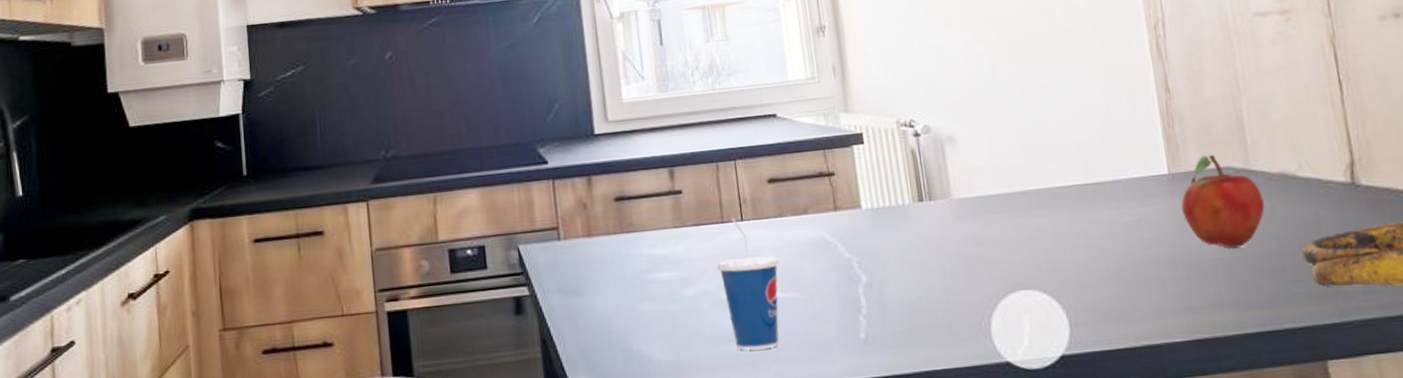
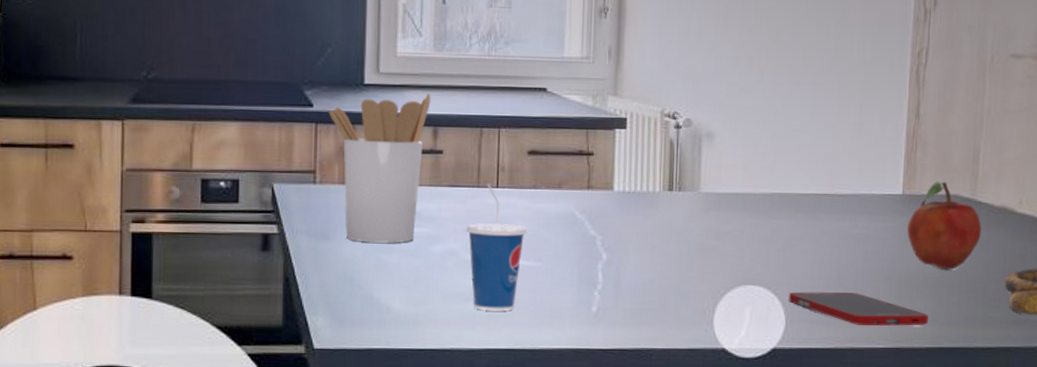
utensil holder: none [563,135,666,294] -> present [329,93,431,243]
cell phone: none [1067,285,1227,320] -> present [788,291,928,326]

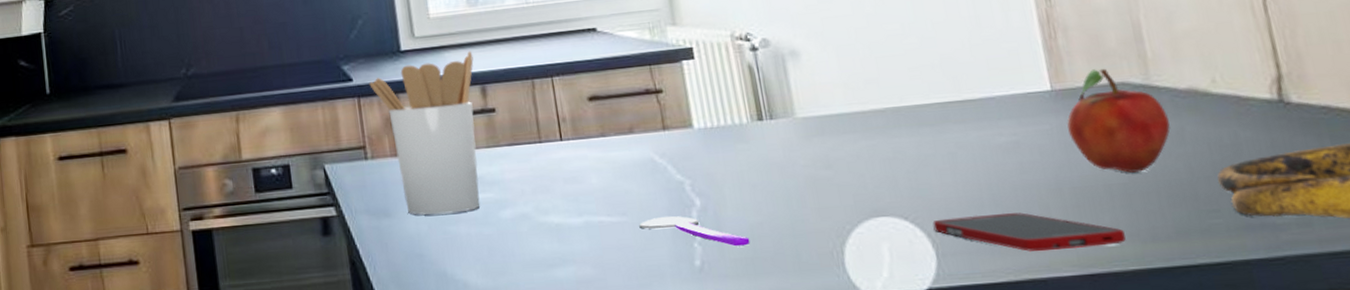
cup: present [466,183,527,311] -> none [535,136,605,276]
spoon: none [551,265,641,298] -> present [639,216,751,247]

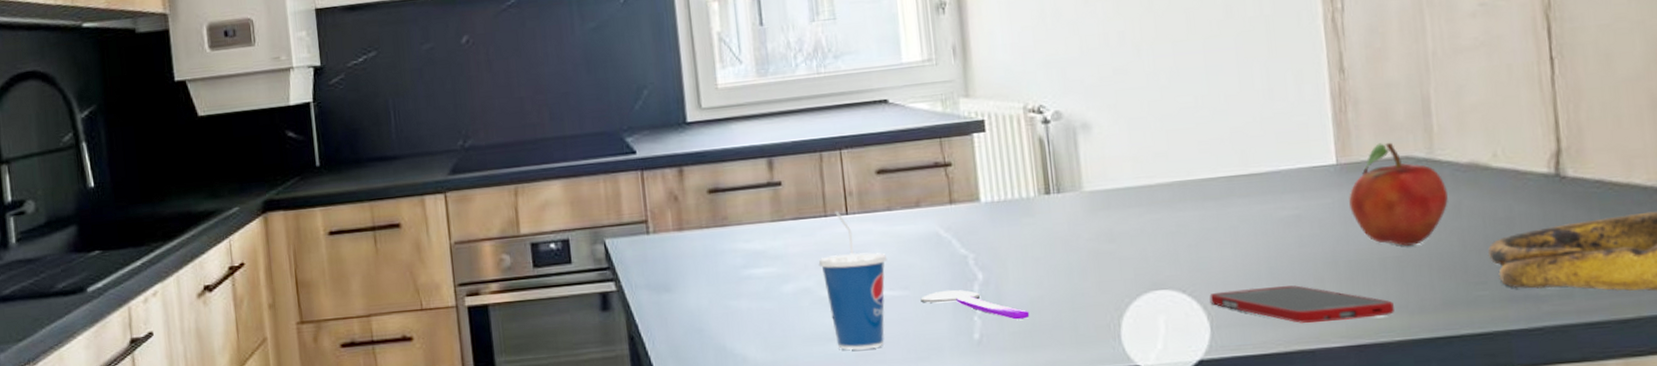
utensil holder: present [369,51,480,215] -> none [653,123,762,290]
cup: none [535,136,605,276] -> present [818,210,888,350]

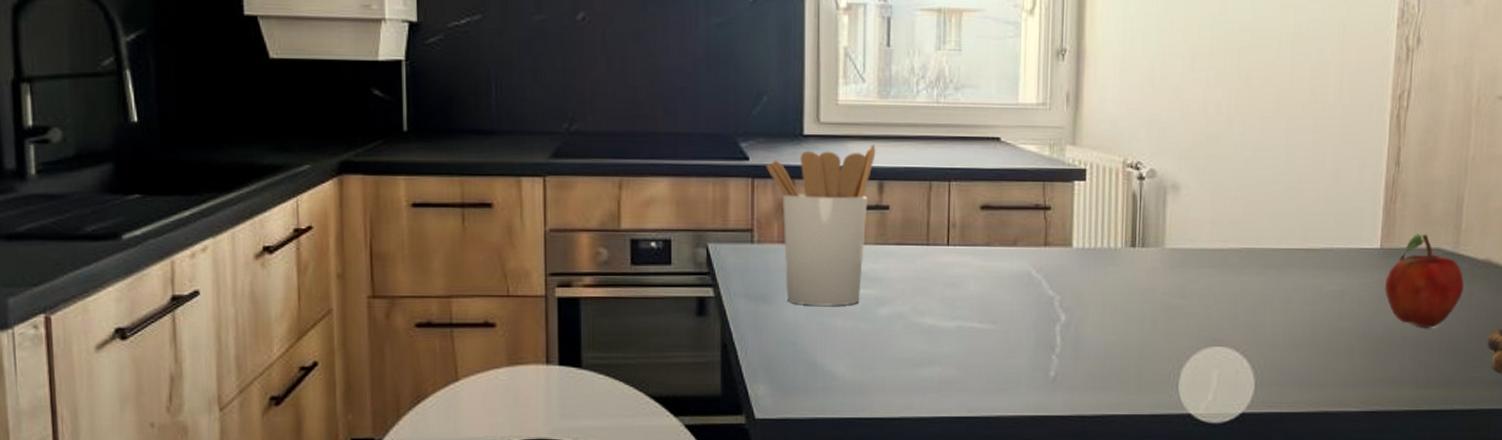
utensil holder: none [653,123,762,290] -> present [766,144,876,306]
cup: present [818,210,888,350] -> none [915,240,981,377]
spoon: present [920,289,1030,320] -> none [1006,328,1102,362]
cell phone: present [1209,285,1394,323] -> none [1258,352,1406,389]

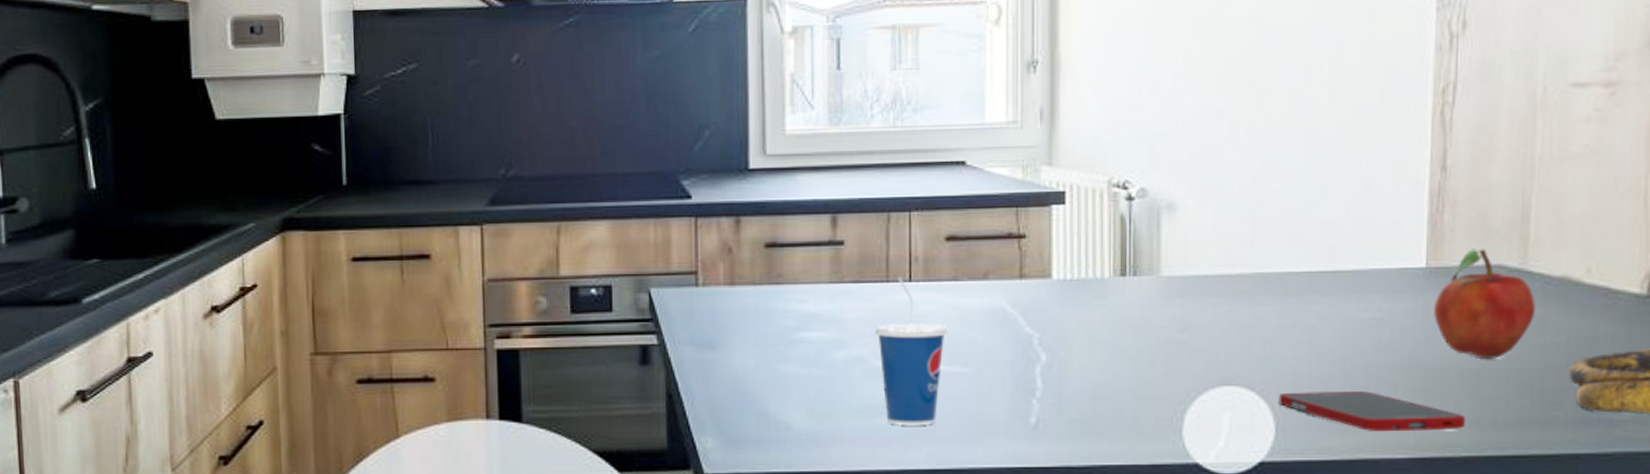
utensil holder: present [766,144,876,306] -> none [709,176,828,351]
cup: none [915,240,981,377] -> present [875,276,948,426]
cell phone: none [1258,352,1406,389] -> present [1278,390,1465,432]

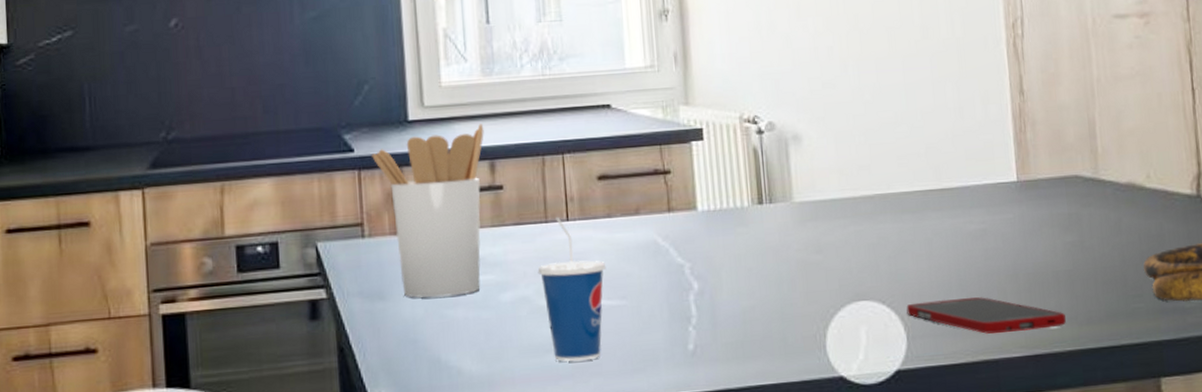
utensil holder: none [709,176,828,351] -> present [372,124,484,298]
fruit: present [1434,249,1535,359] -> none [1027,162,1110,260]

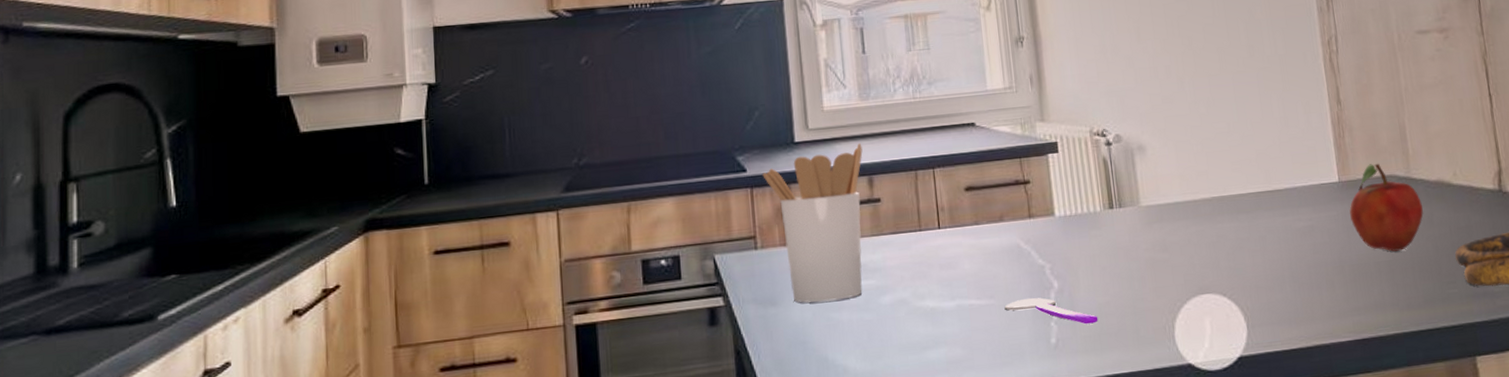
cup: present [538,216,607,362] -> none [913,225,975,357]
spoon: none [638,299,742,330] -> present [1004,297,1099,325]
cell phone: present [906,297,1066,334] -> none [1245,287,1389,321]
fruit: none [1027,162,1110,260] -> present [1349,163,1423,252]

